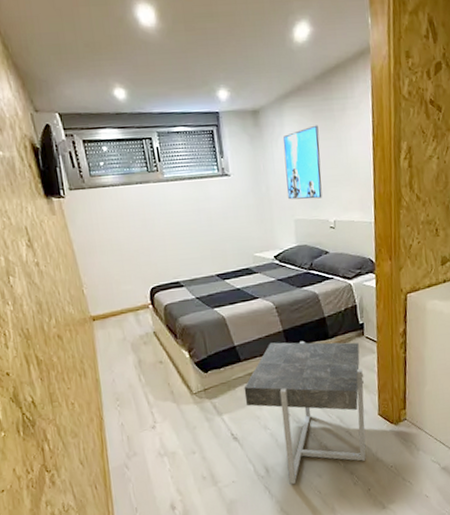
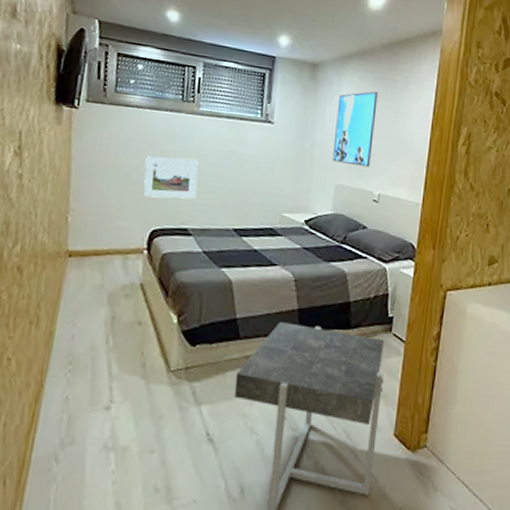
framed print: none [130,221,180,262] -> present [143,156,199,200]

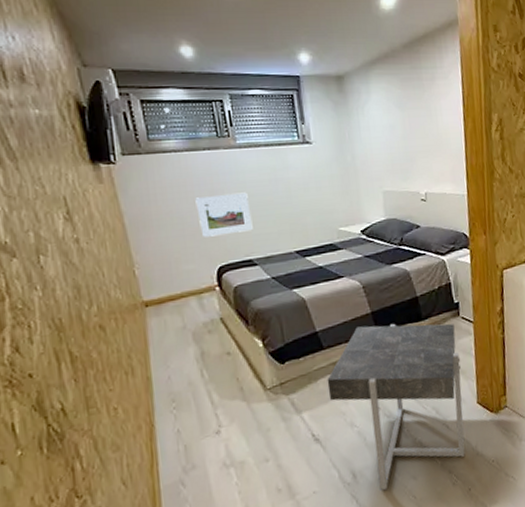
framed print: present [332,91,378,167] -> none [369,93,413,170]

